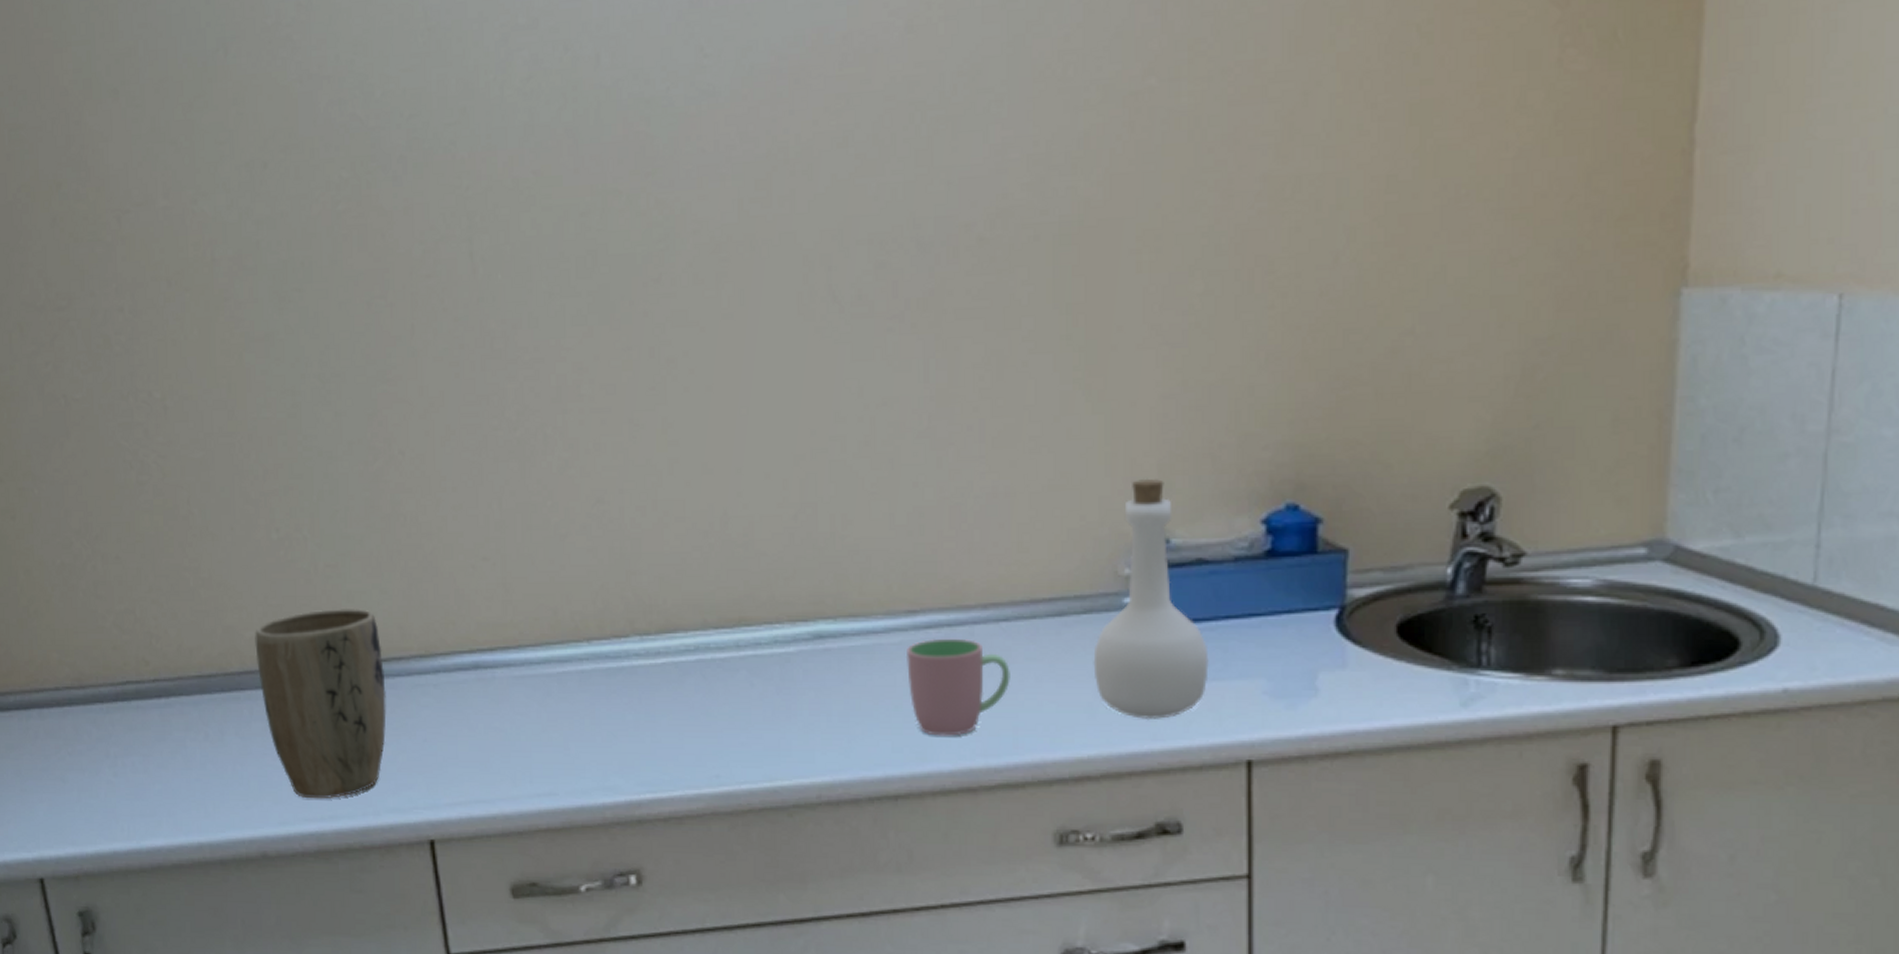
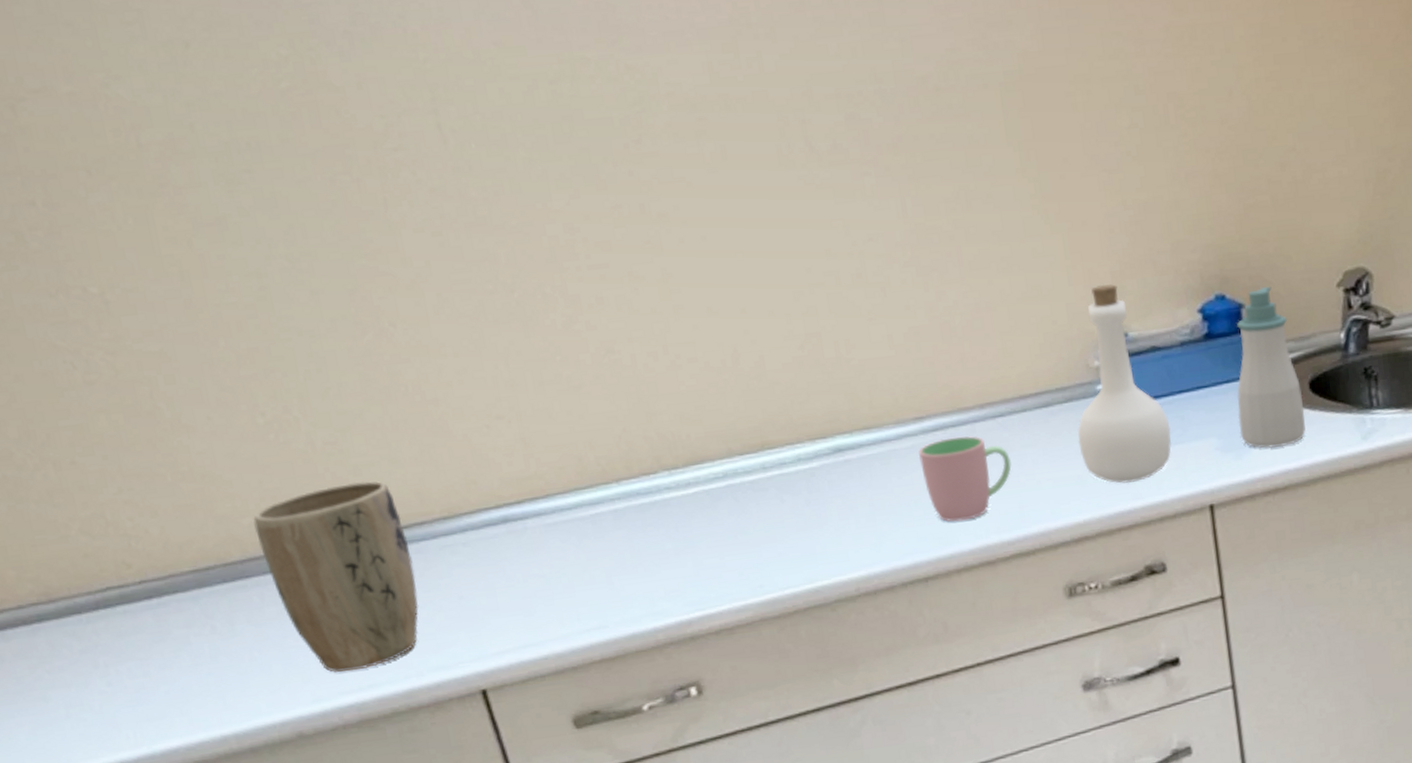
soap bottle: none [1297,499,1387,701] -> present [1237,286,1306,448]

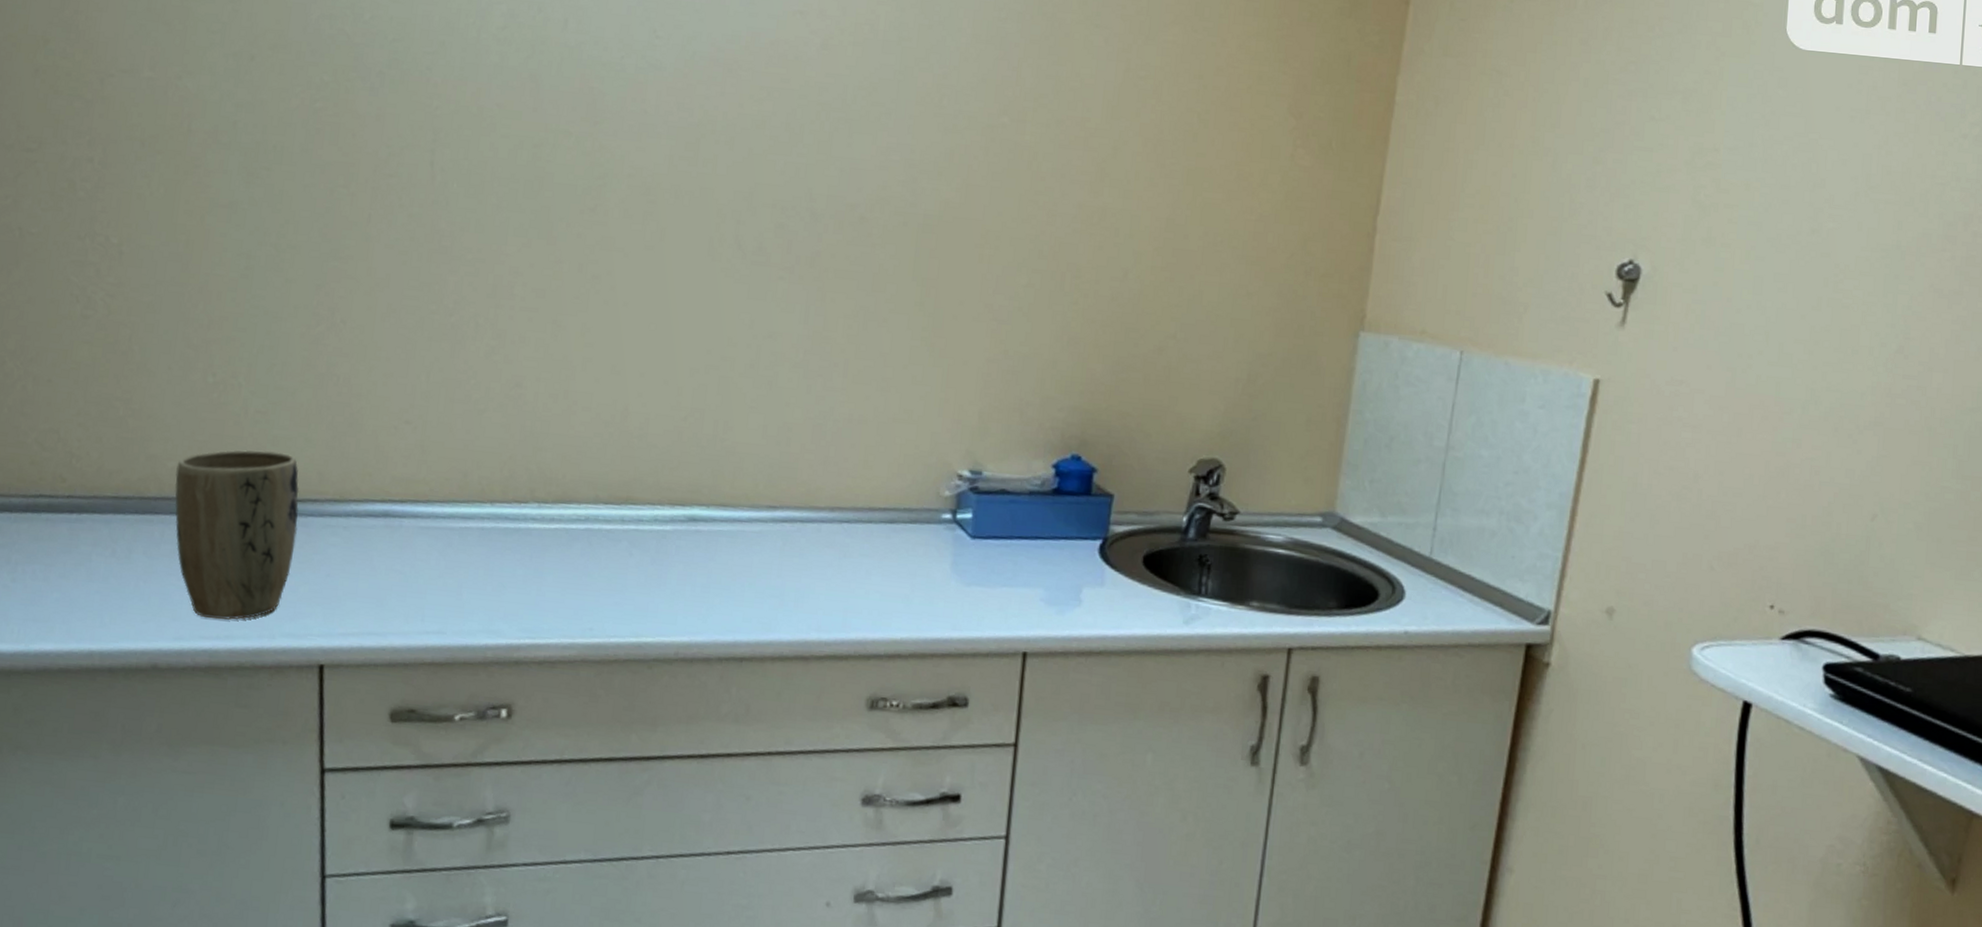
cup: present [918,435,1012,522] -> none [763,530,847,613]
bottle: present [1078,284,1172,484] -> none [912,421,1003,614]
soap bottle: present [1237,286,1306,448] -> none [1066,456,1135,612]

